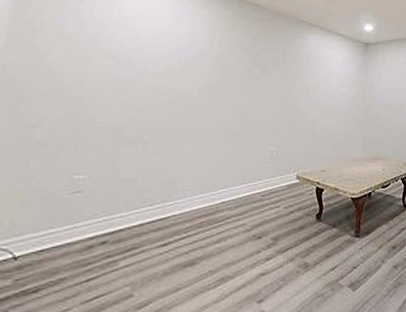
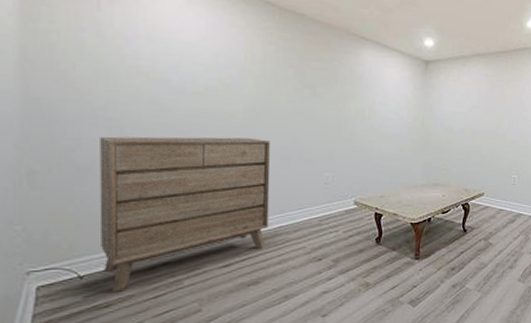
dresser: none [39,113,220,275] -> present [99,136,271,292]

